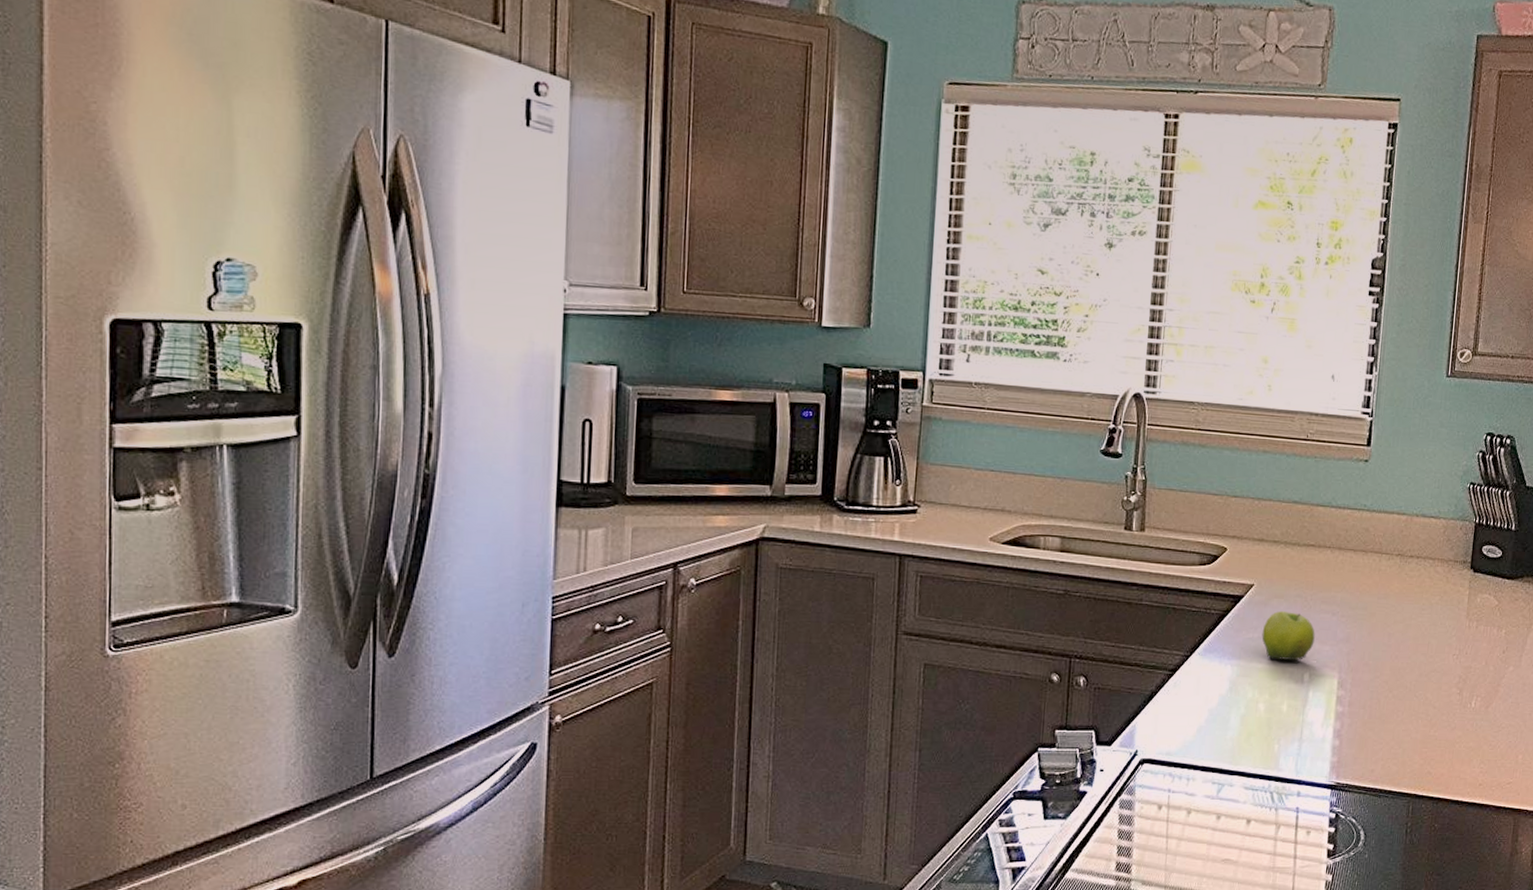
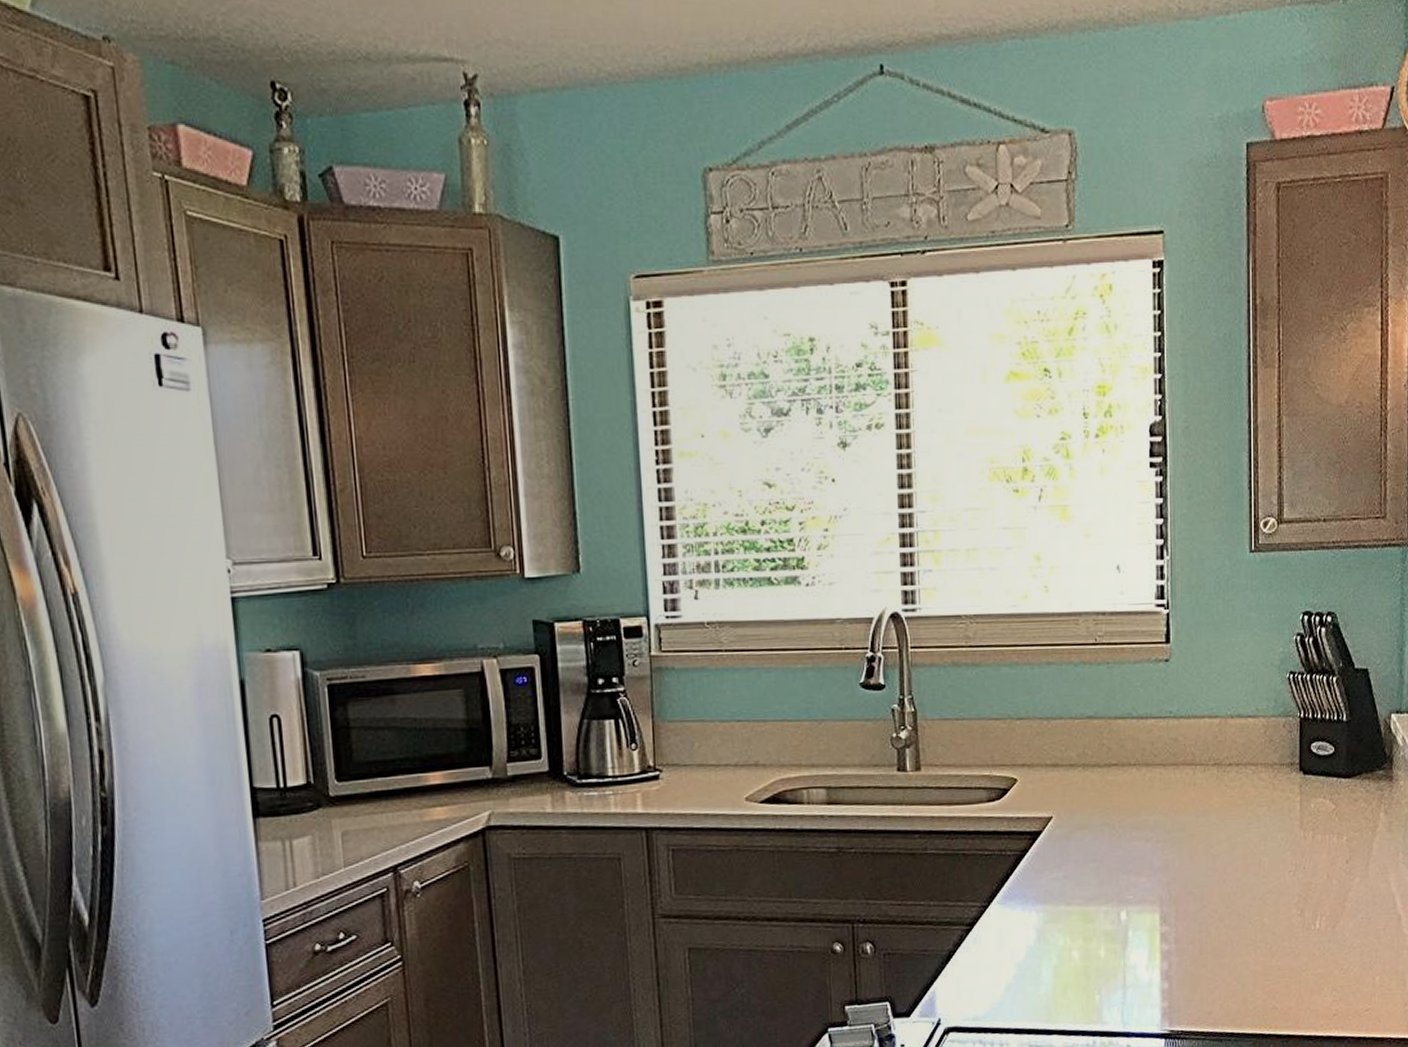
fruit: present [1261,610,1315,661] -> none [1067,842,1128,900]

